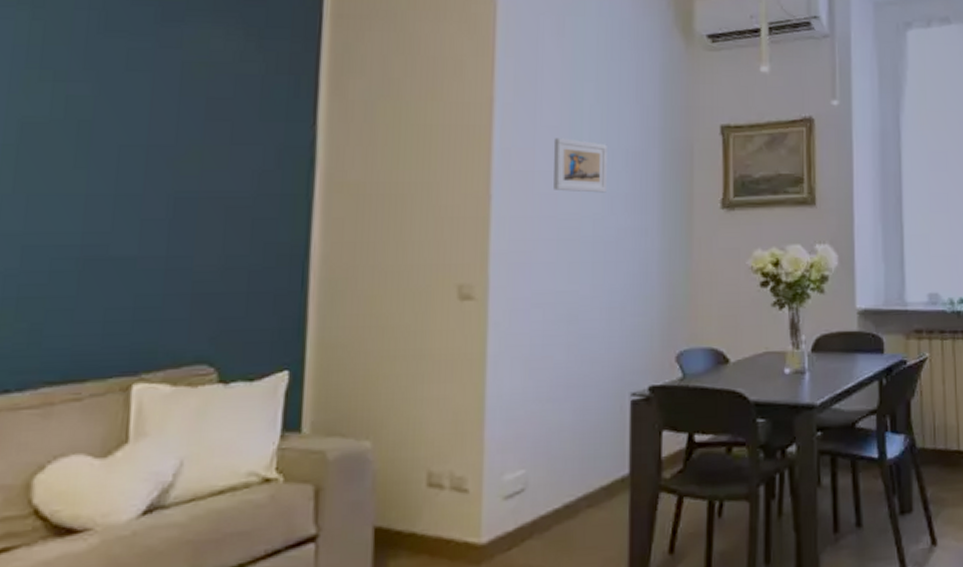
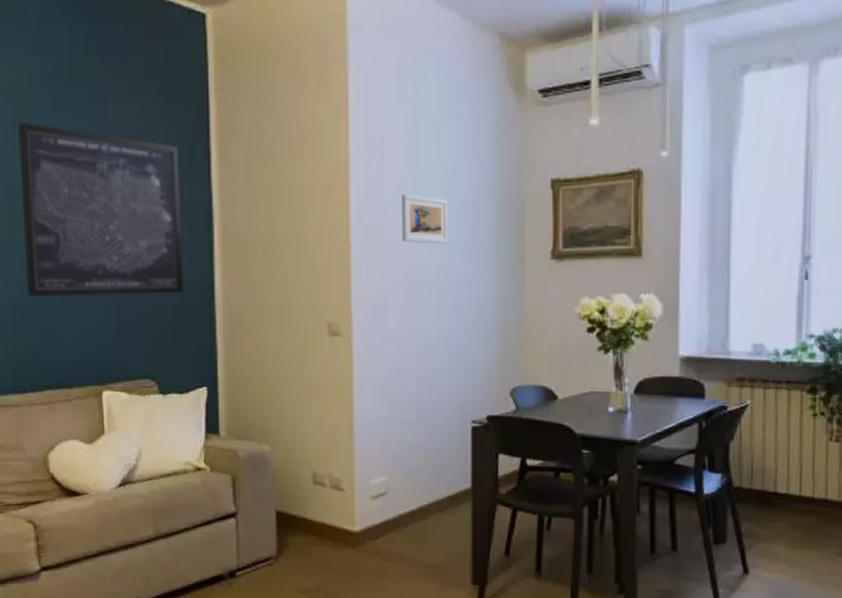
wall art: none [31,42,276,262] -> present [18,123,184,297]

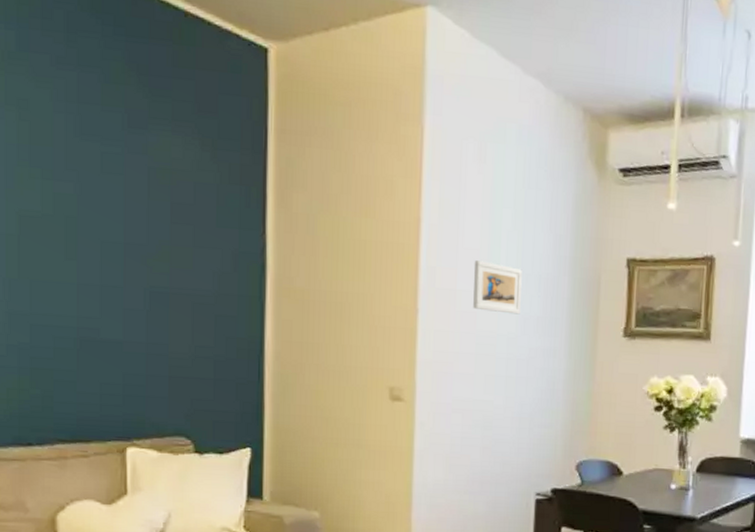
wall art: present [18,123,184,297] -> none [34,142,230,347]

